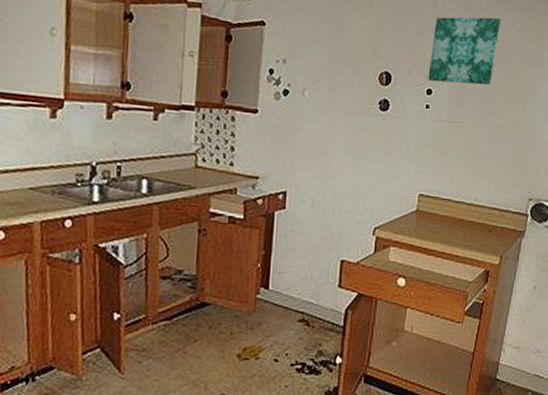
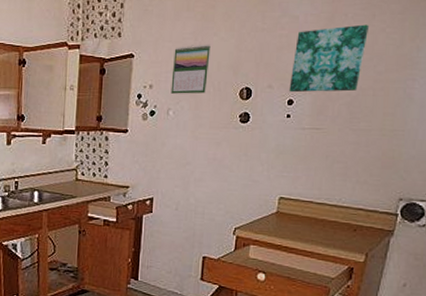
calendar: none [306,18,349,75] -> present [171,44,211,94]

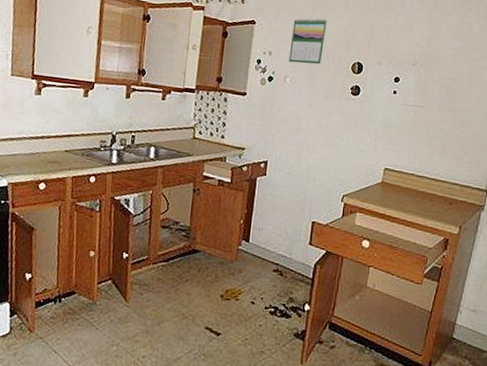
wall art: present [289,24,370,93] -> none [396,15,467,74]

